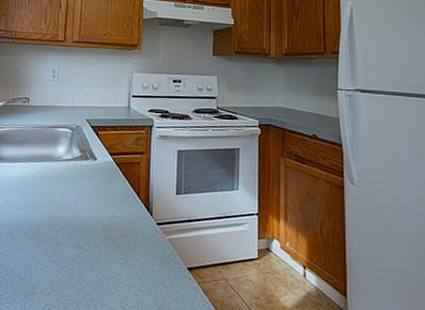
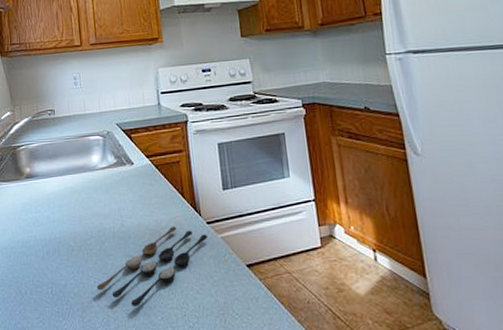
spoon: none [44,223,156,297] -> present [97,226,209,306]

